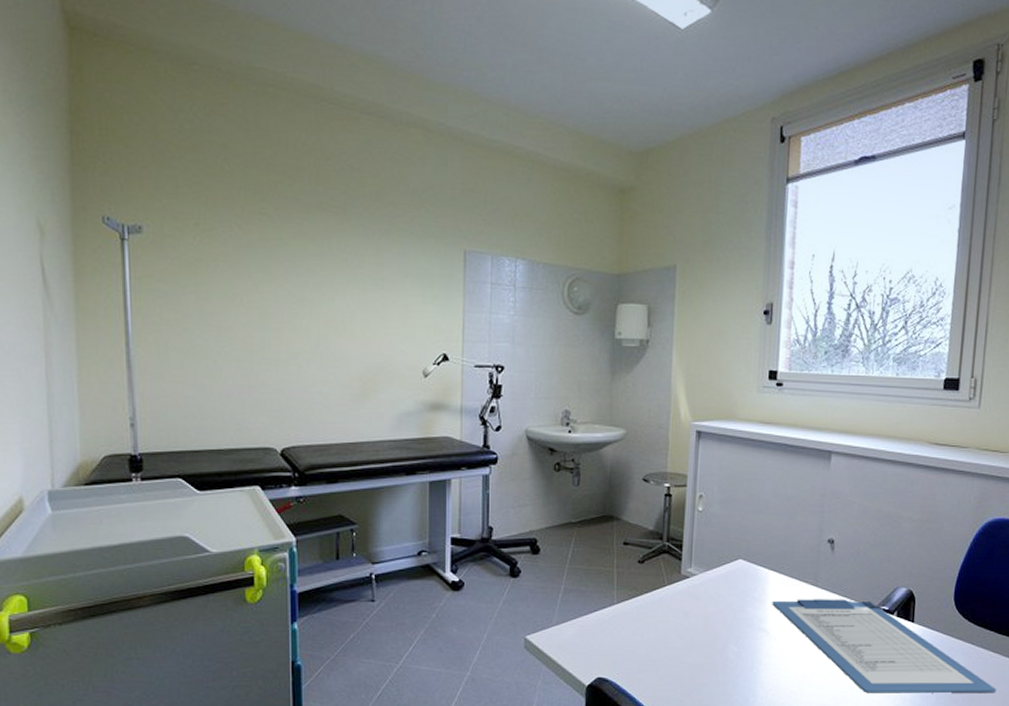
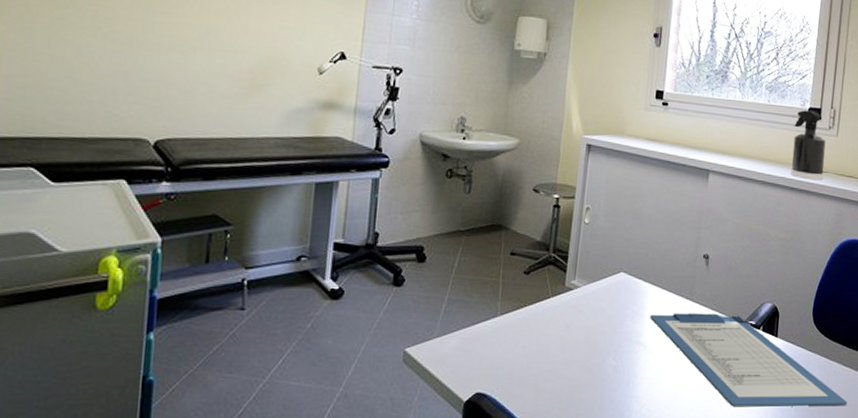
spray bottle: none [924,382,966,457] -> present [790,110,826,181]

